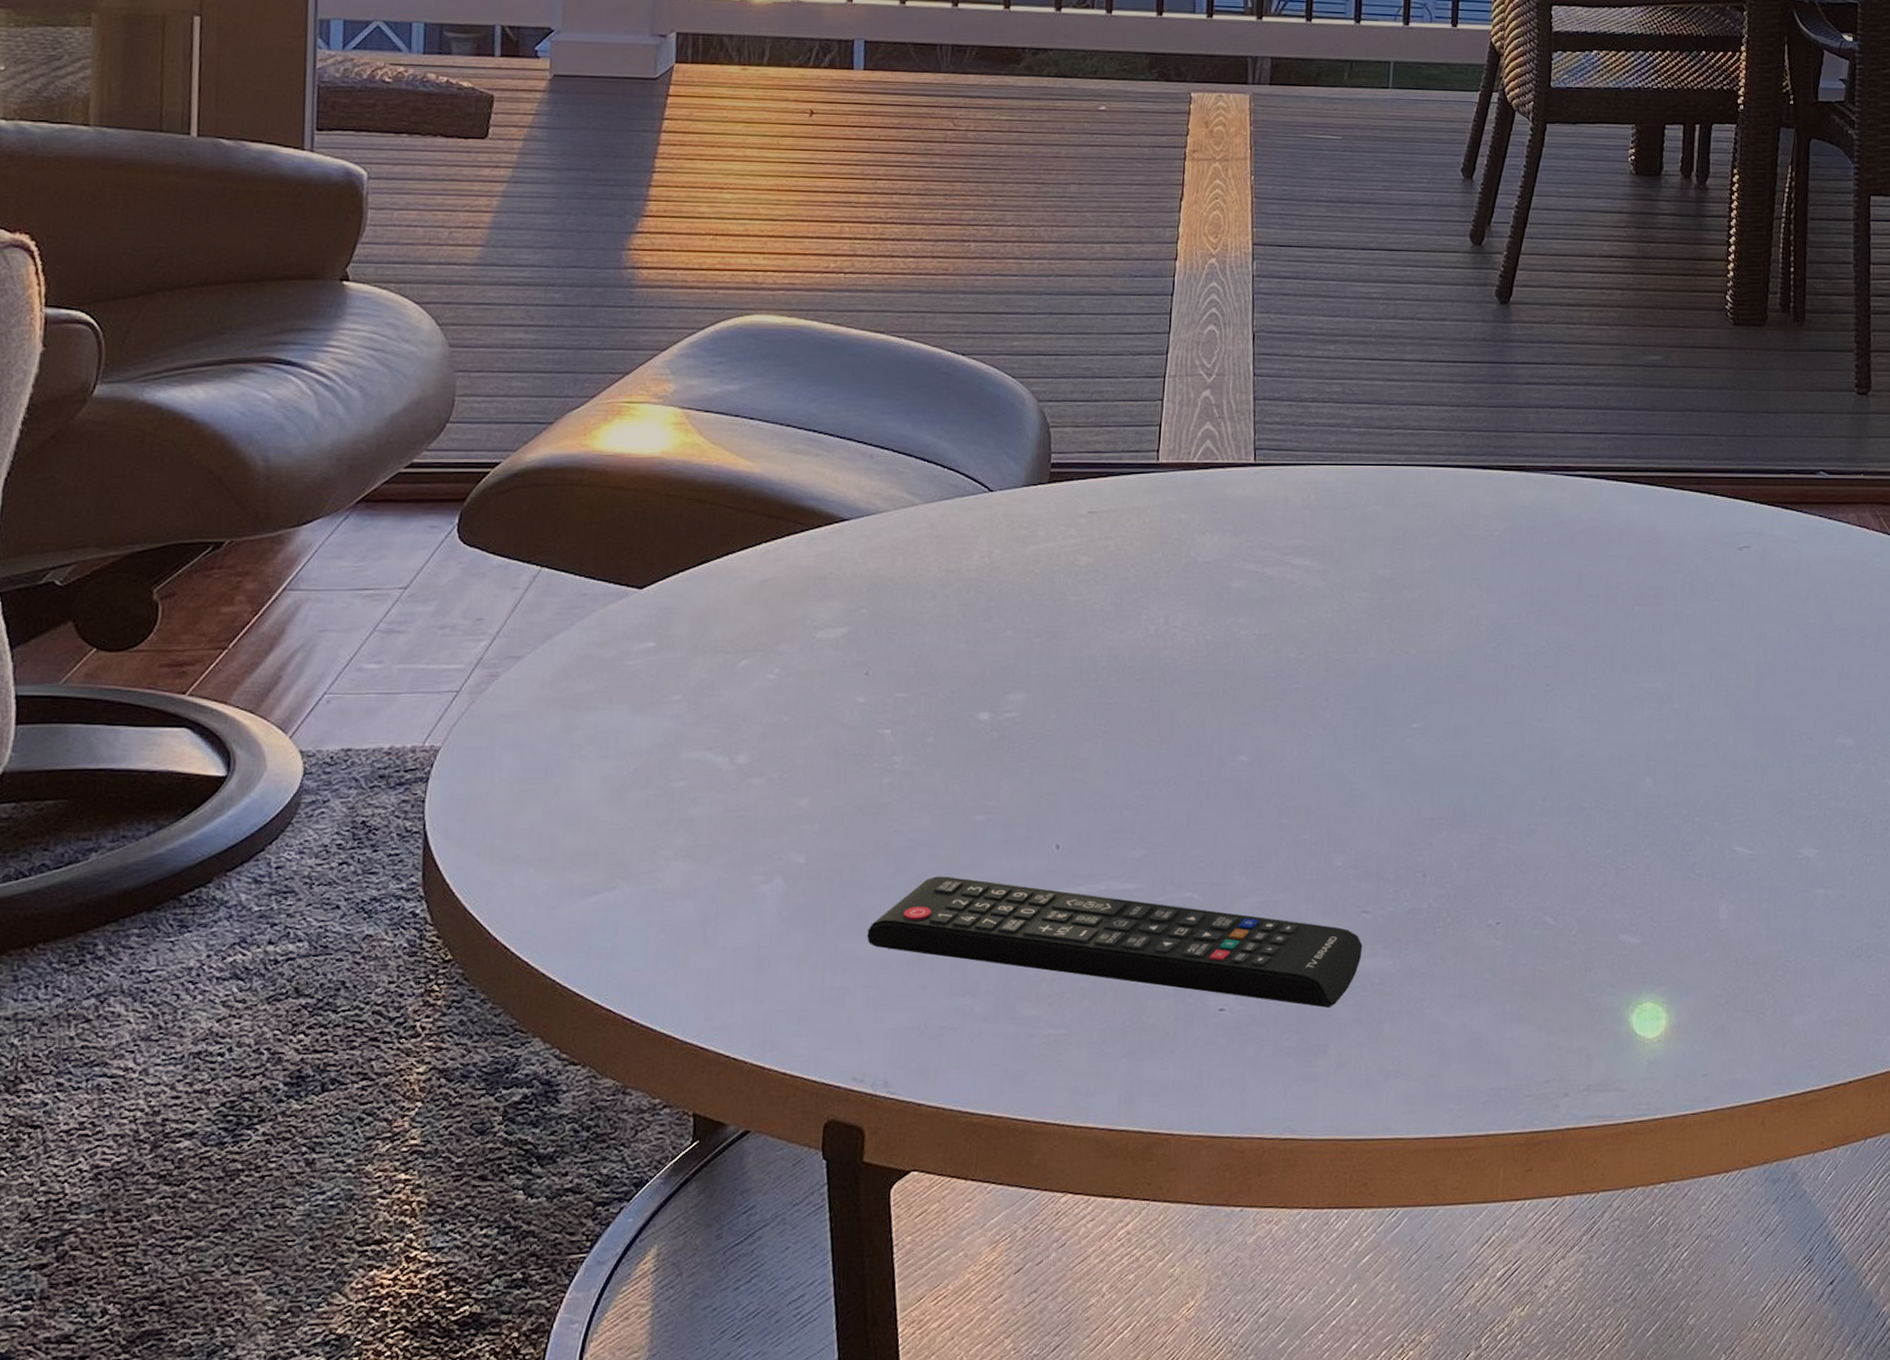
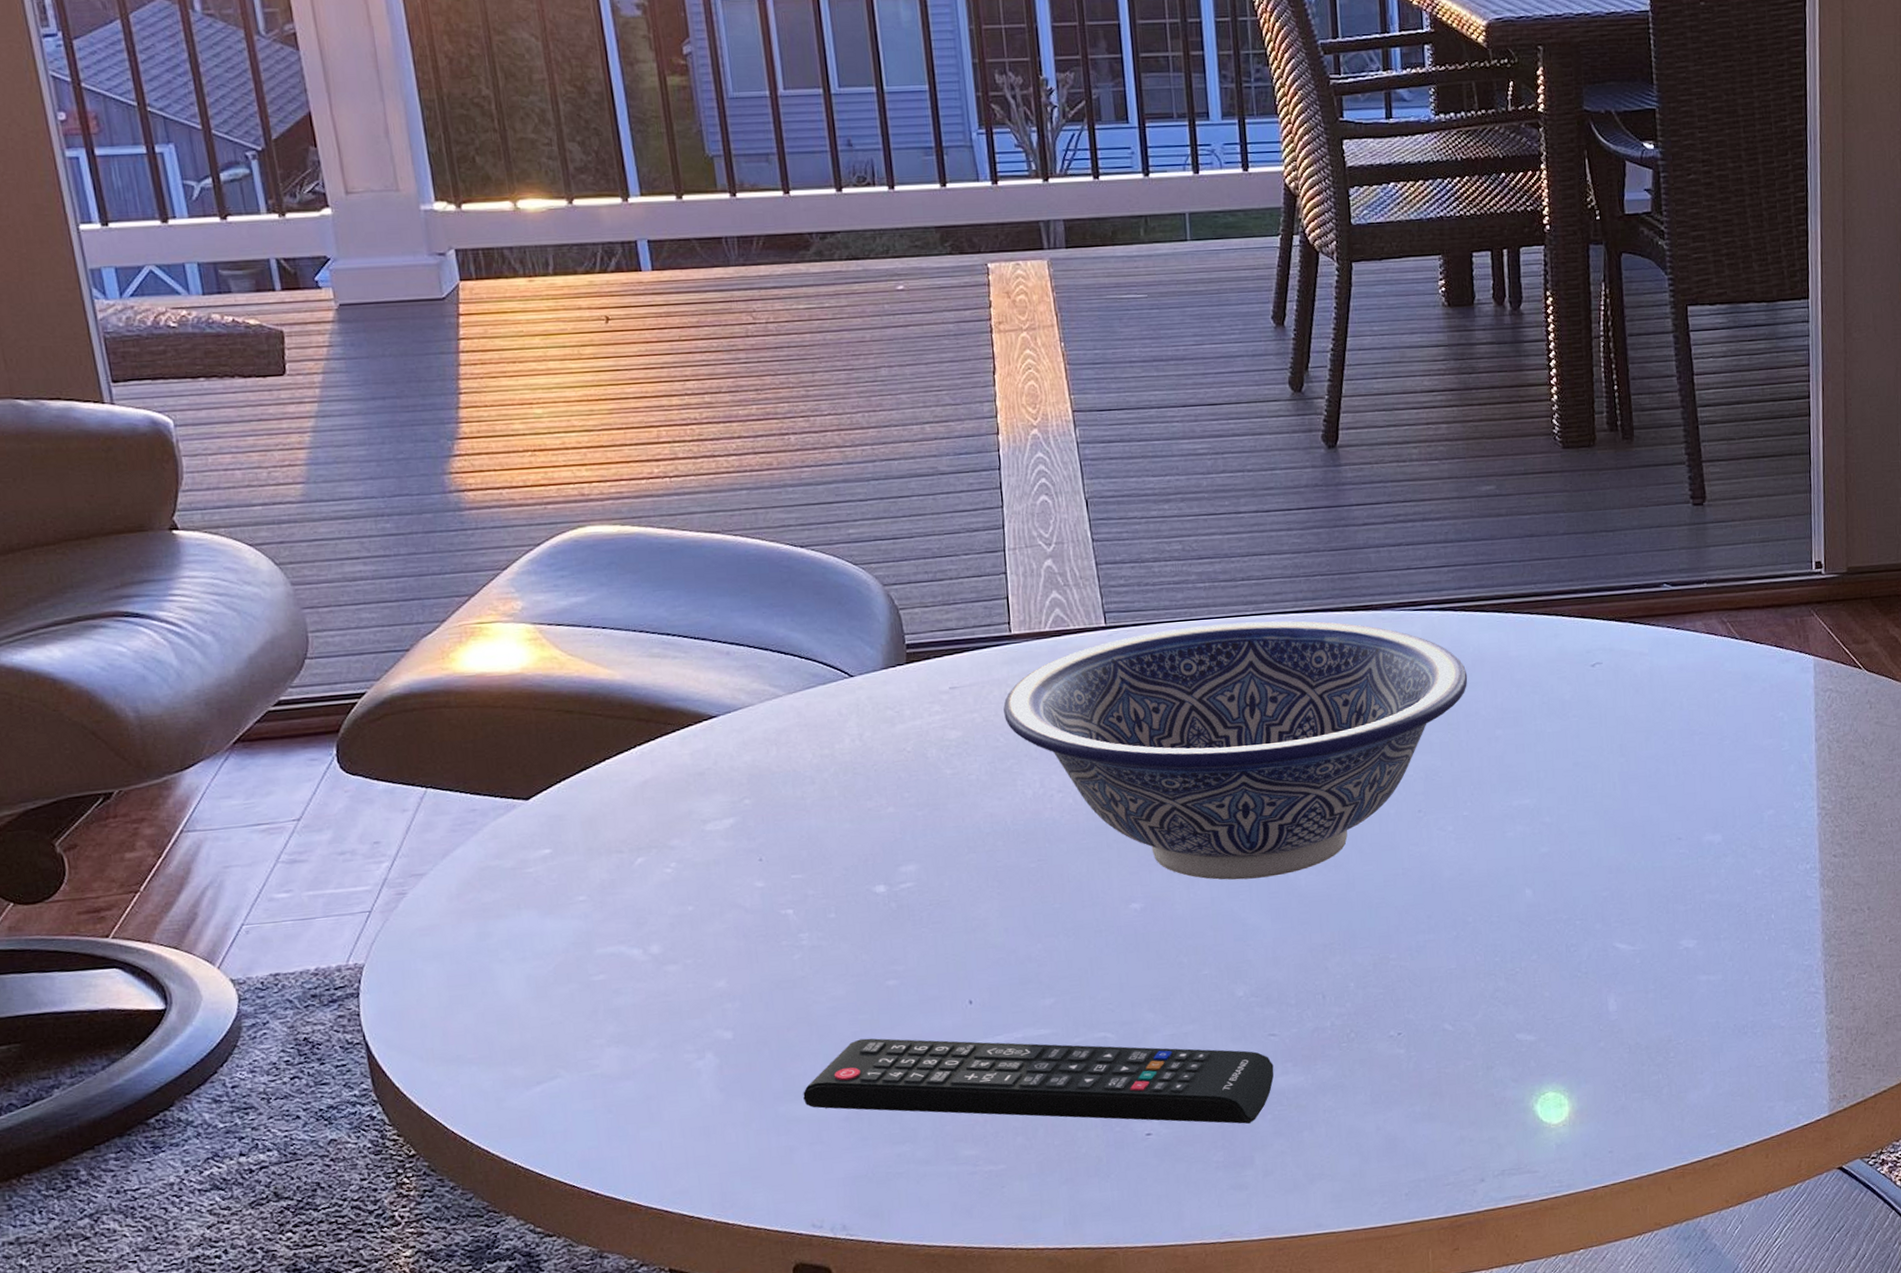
decorative bowl: none [1139,472,1613,741] -> present [1003,621,1468,880]

